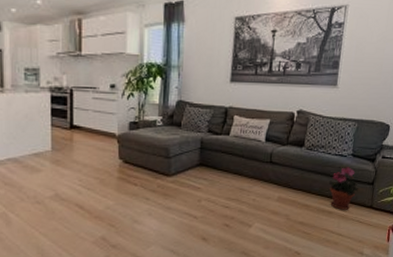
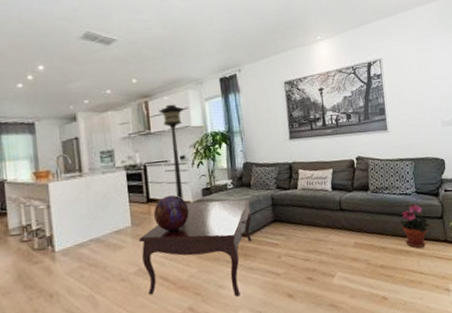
coffee table: none [57,134,178,233] -> present [138,199,252,297]
decorative sphere: none [75,124,113,162] -> present [153,194,189,232]
floor lamp: none [93,25,120,131] -> present [159,104,184,200]

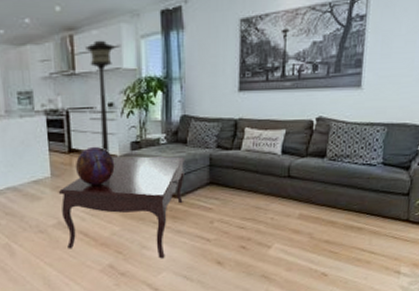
potted plant: present [400,204,430,248] -> none [357,177,392,225]

